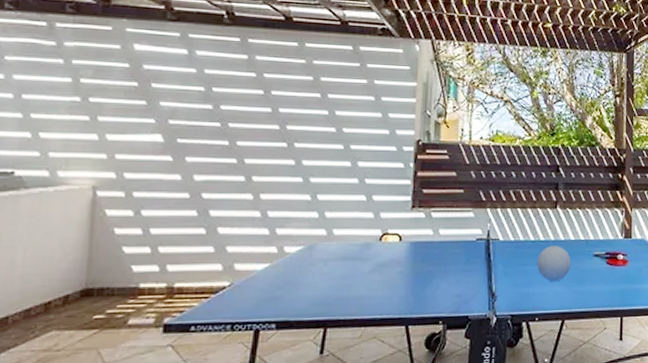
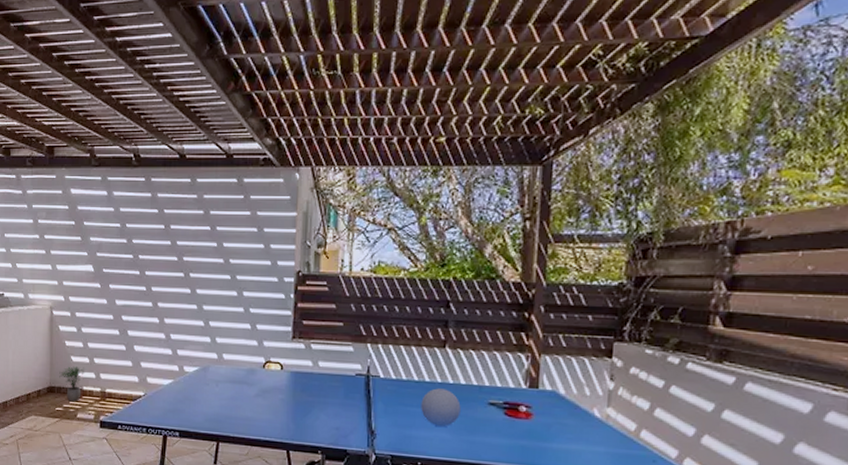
potted plant: none [102,259,144,305] -> present [59,366,85,402]

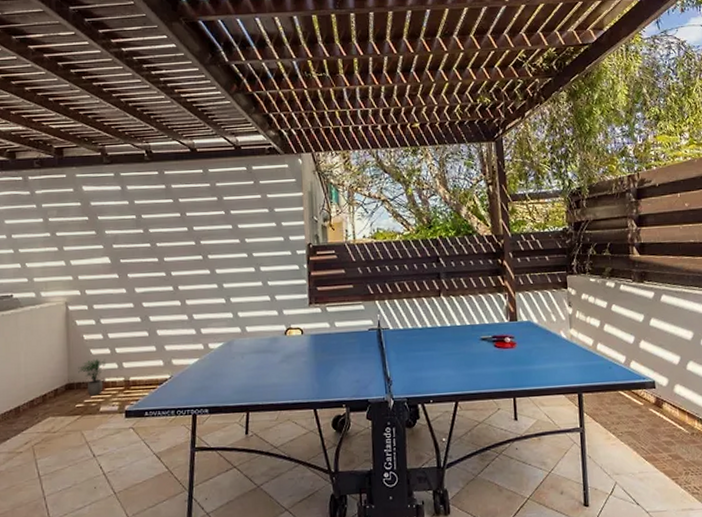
ball: present [421,388,461,428] -> none [426,331,460,366]

